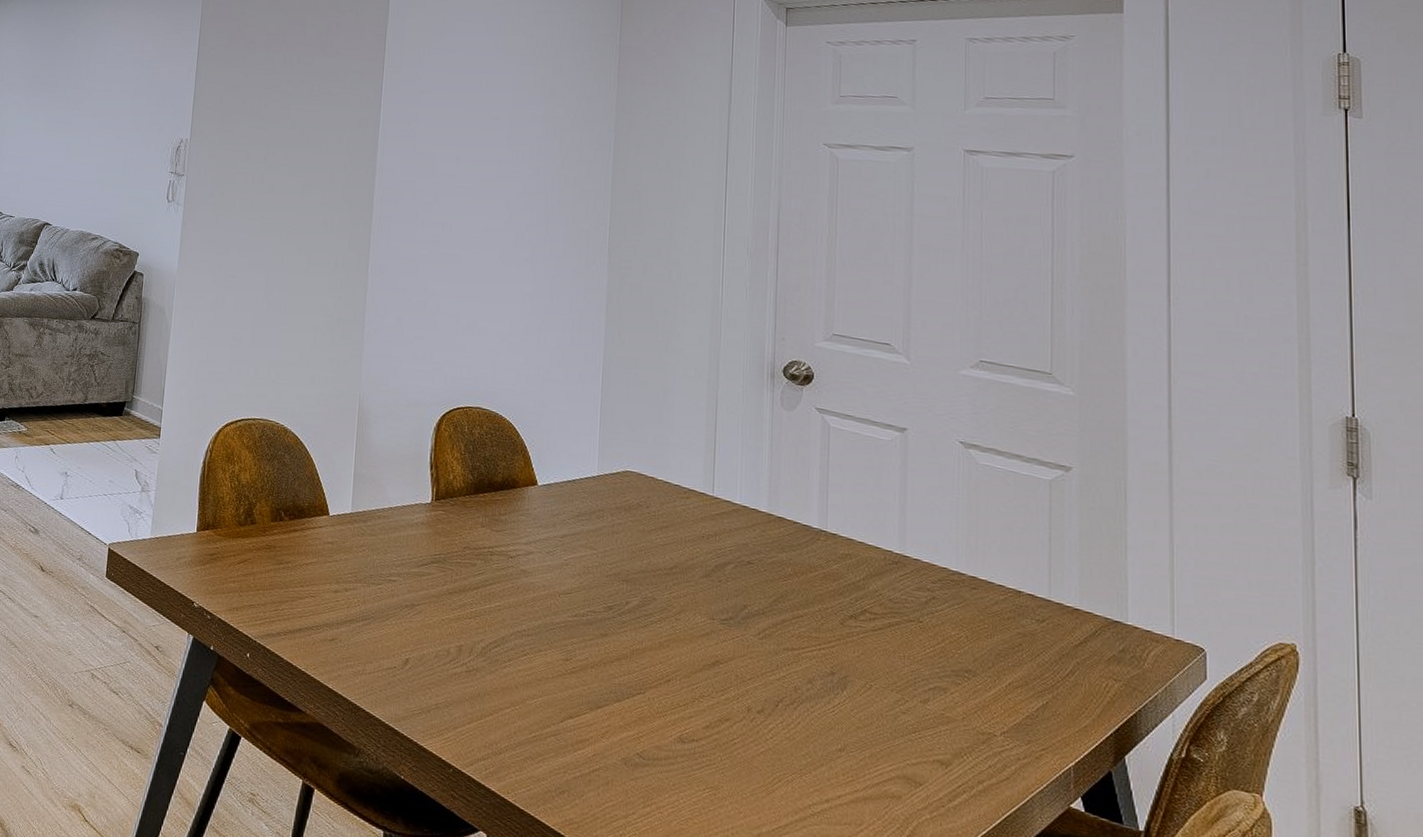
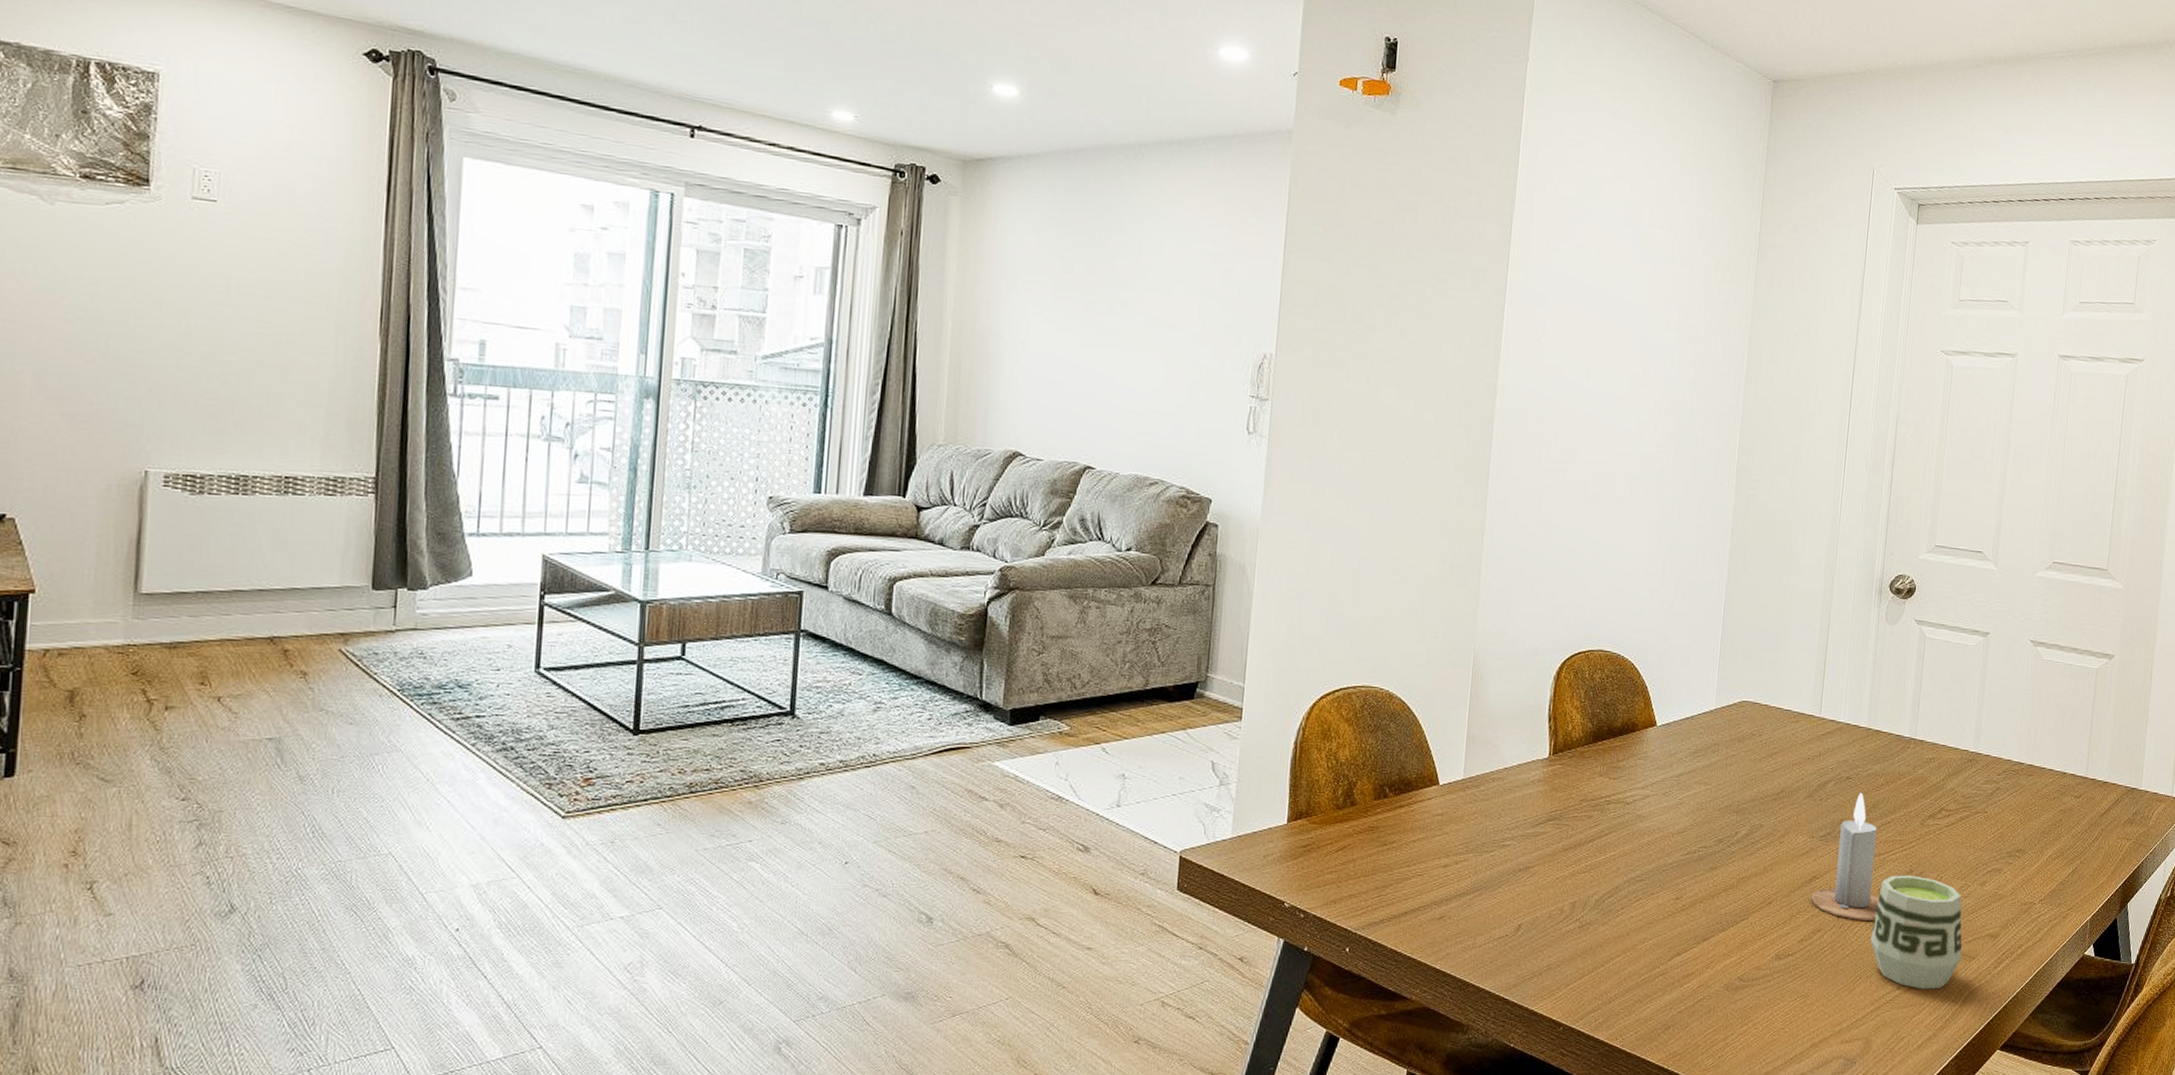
candle: none [714,580,796,721] -> present [1810,793,1879,922]
cup: none [788,674,905,811] -> present [1870,875,1962,989]

